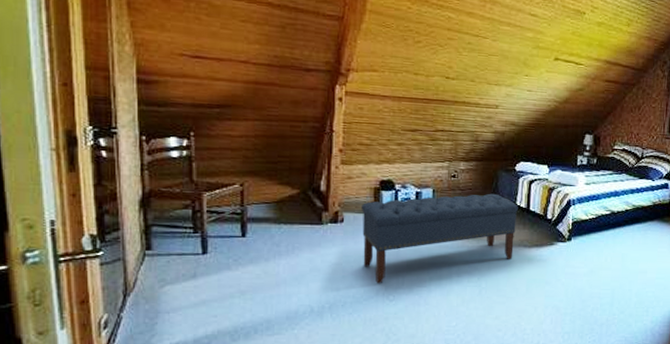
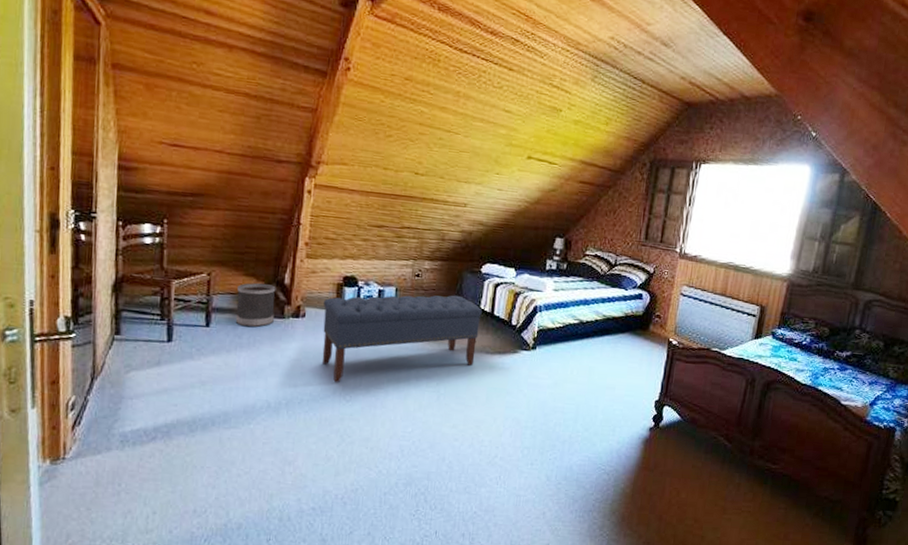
wastebasket: none [272,191,312,235] -> present [235,283,276,327]

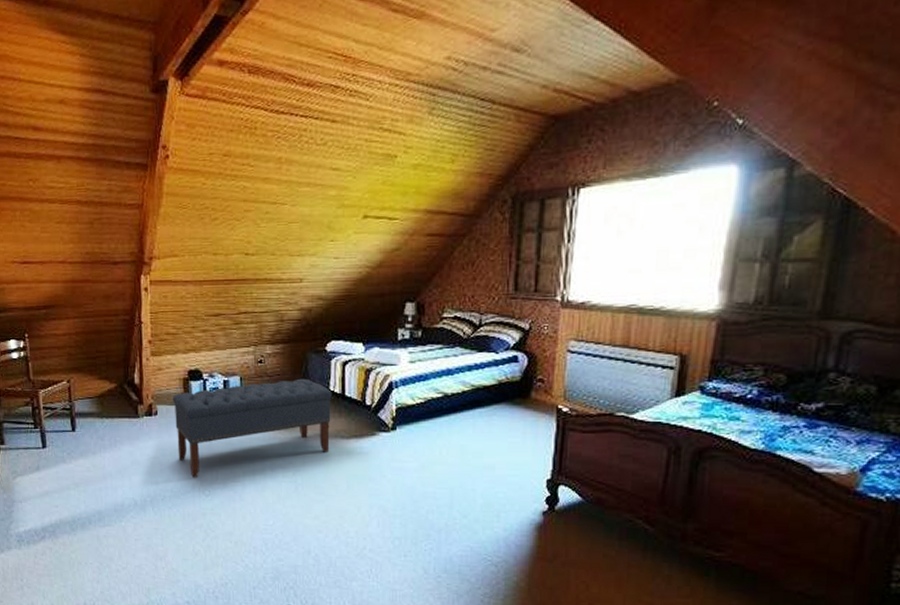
wastebasket: present [235,283,276,327] -> none [94,386,130,429]

